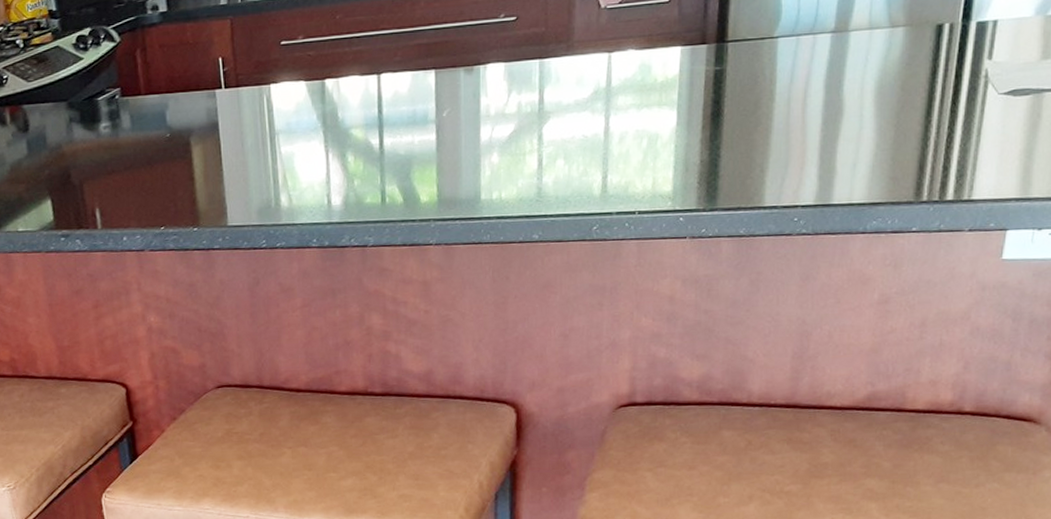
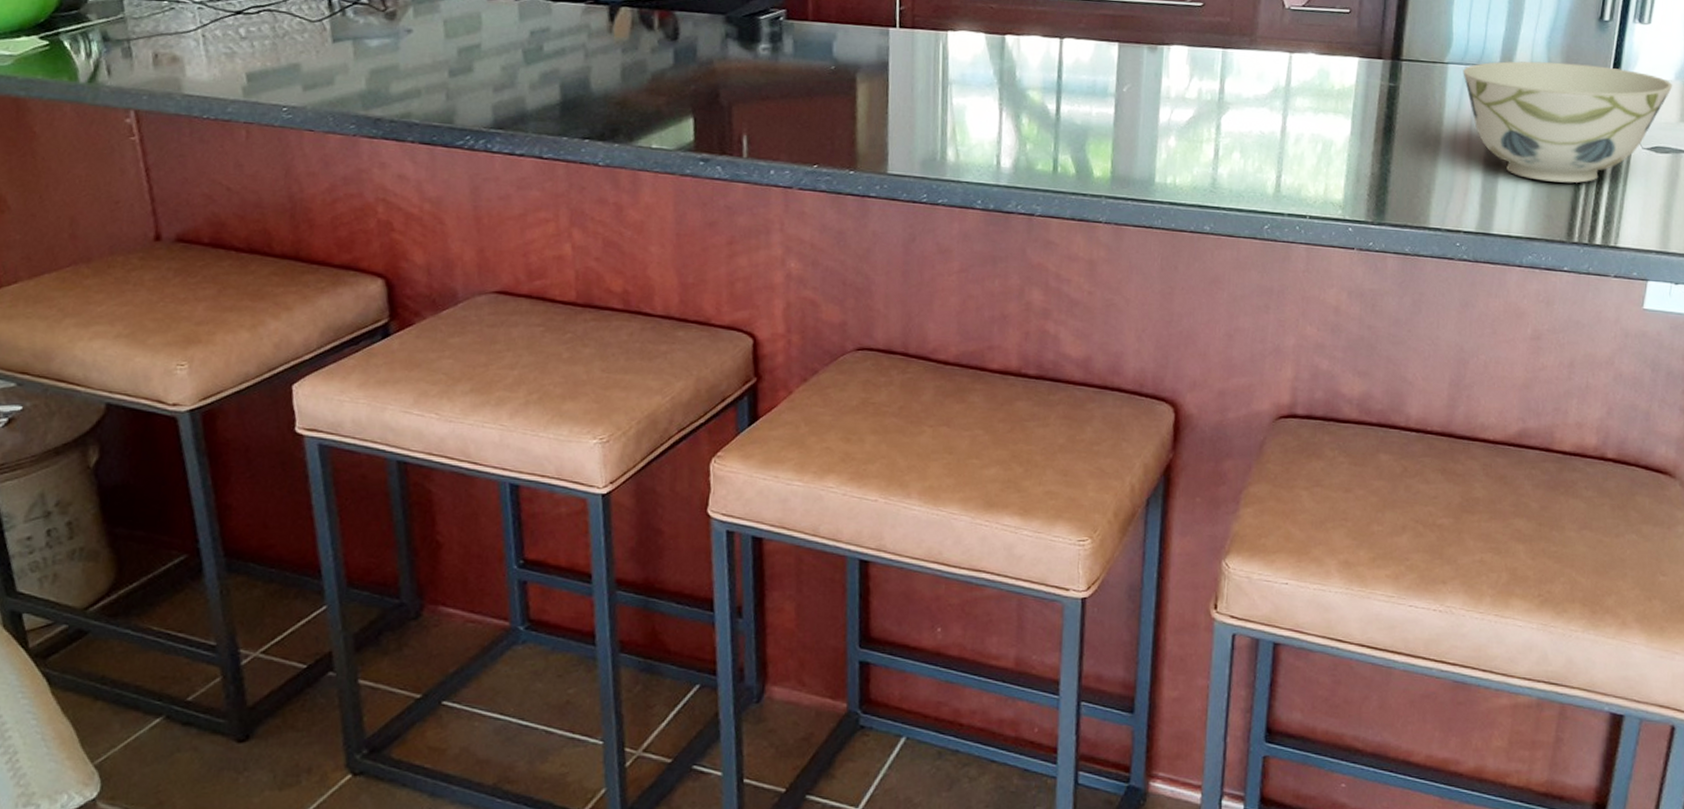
bowl: none [794,13,1033,143] -> present [1463,61,1673,183]

